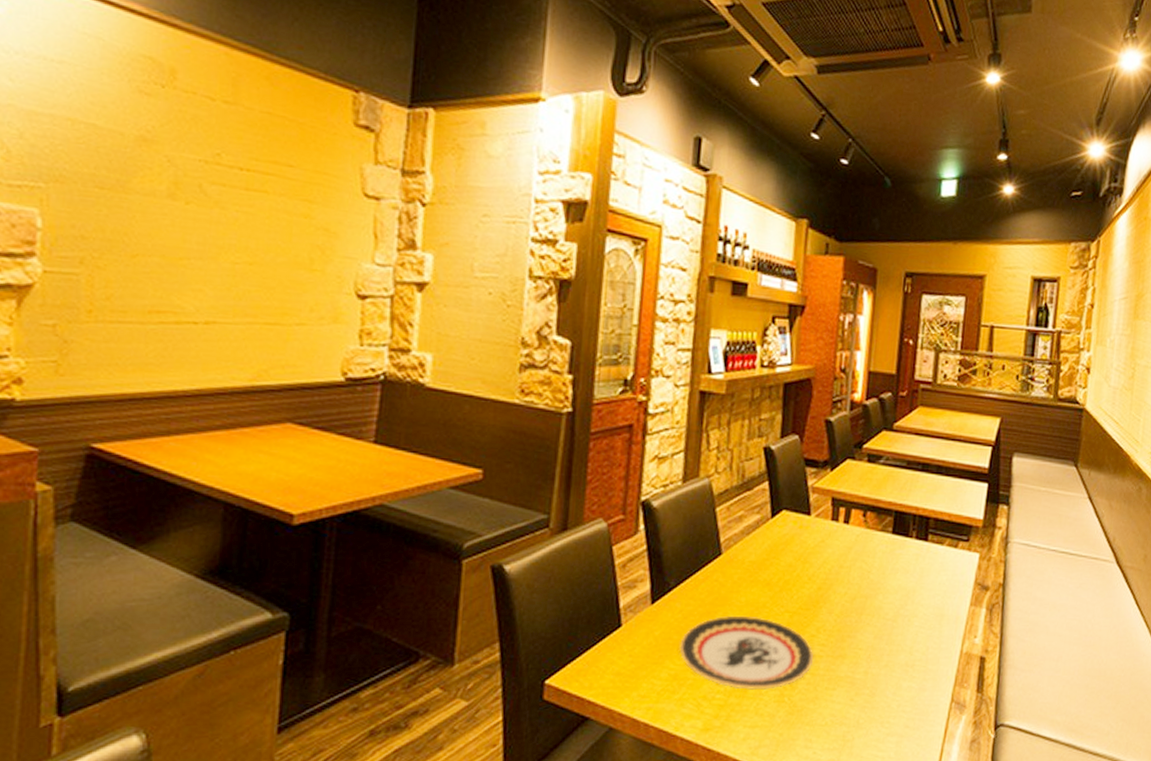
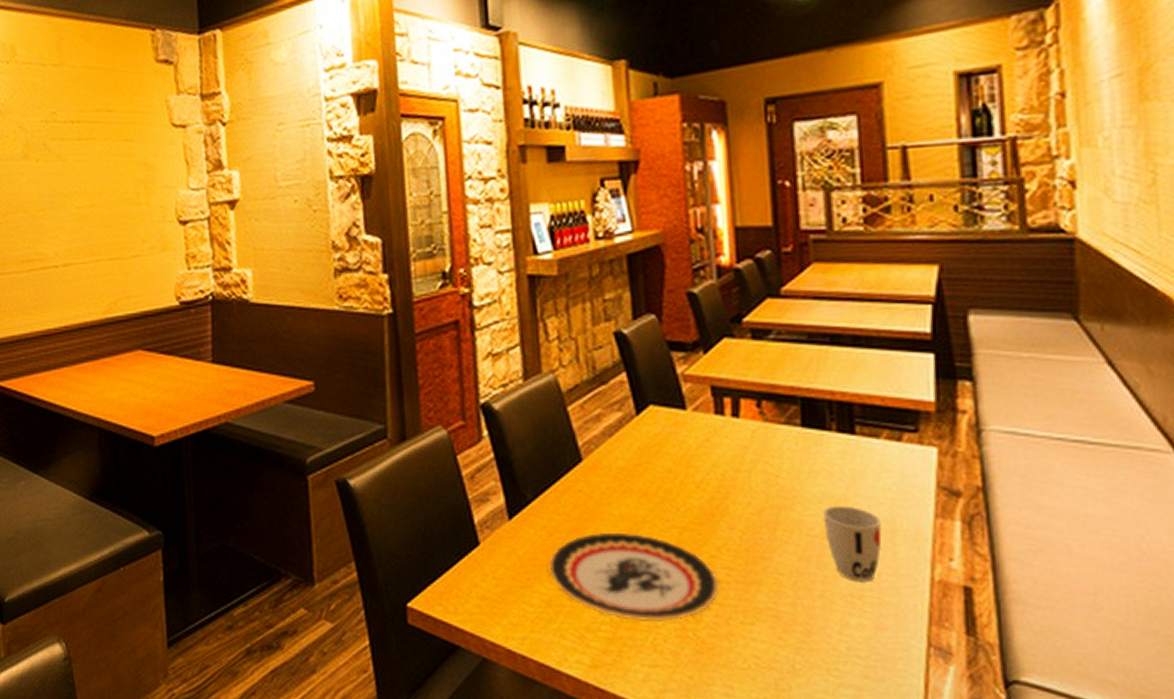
cup: none [896,595,935,654] -> present [823,505,882,582]

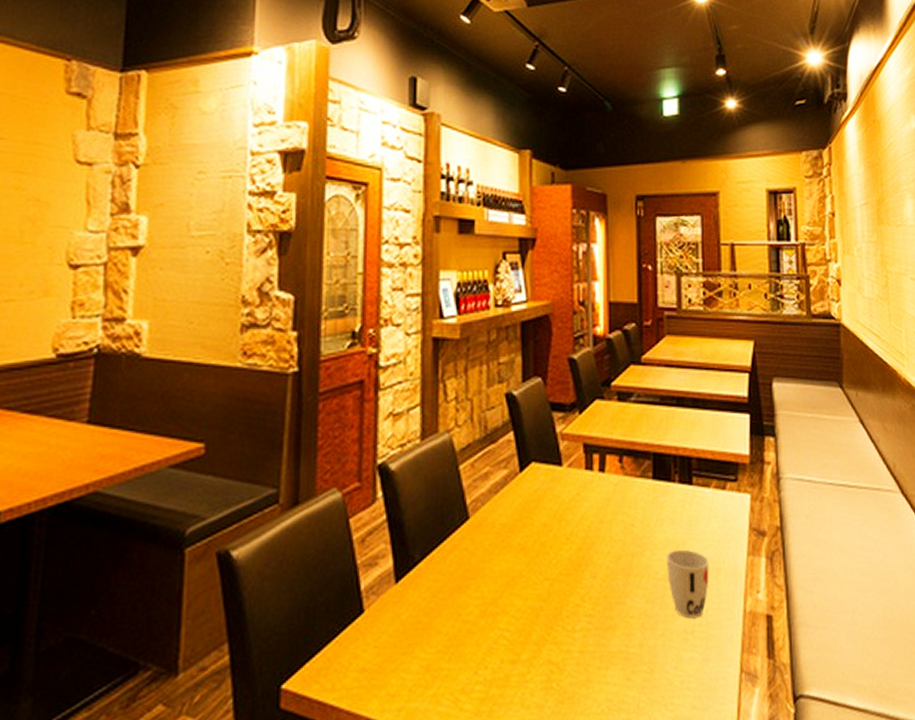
plate: present [549,532,718,622] -> none [430,588,580,678]

